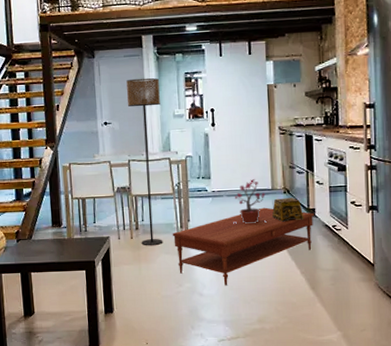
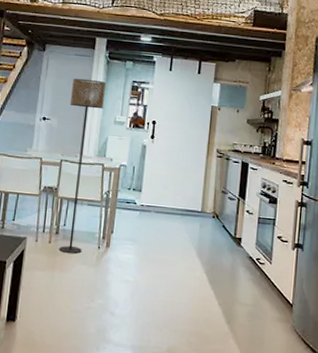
coffee table: present [172,207,314,286] -> none [92,229,240,308]
potted plant: present [232,178,268,224] -> none [156,198,194,246]
decorative box: present [271,198,304,222] -> none [197,222,230,248]

